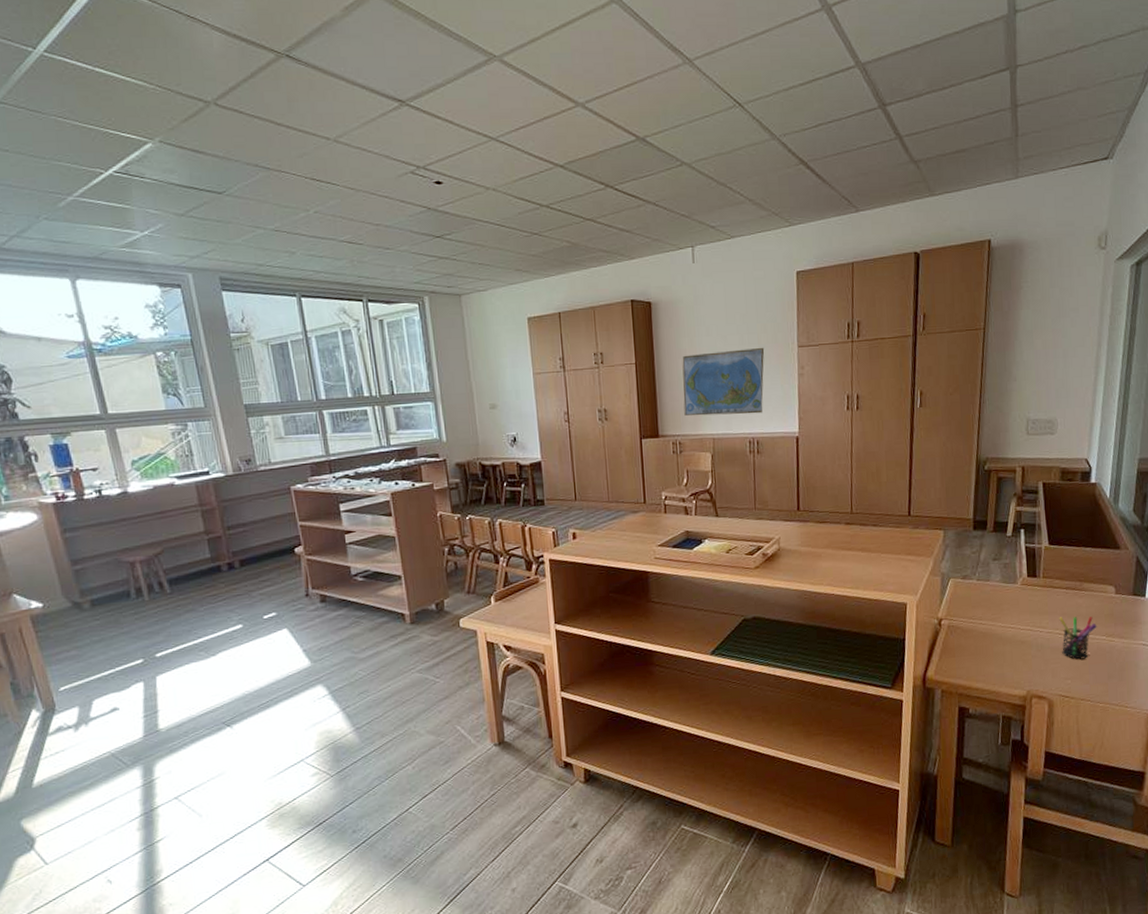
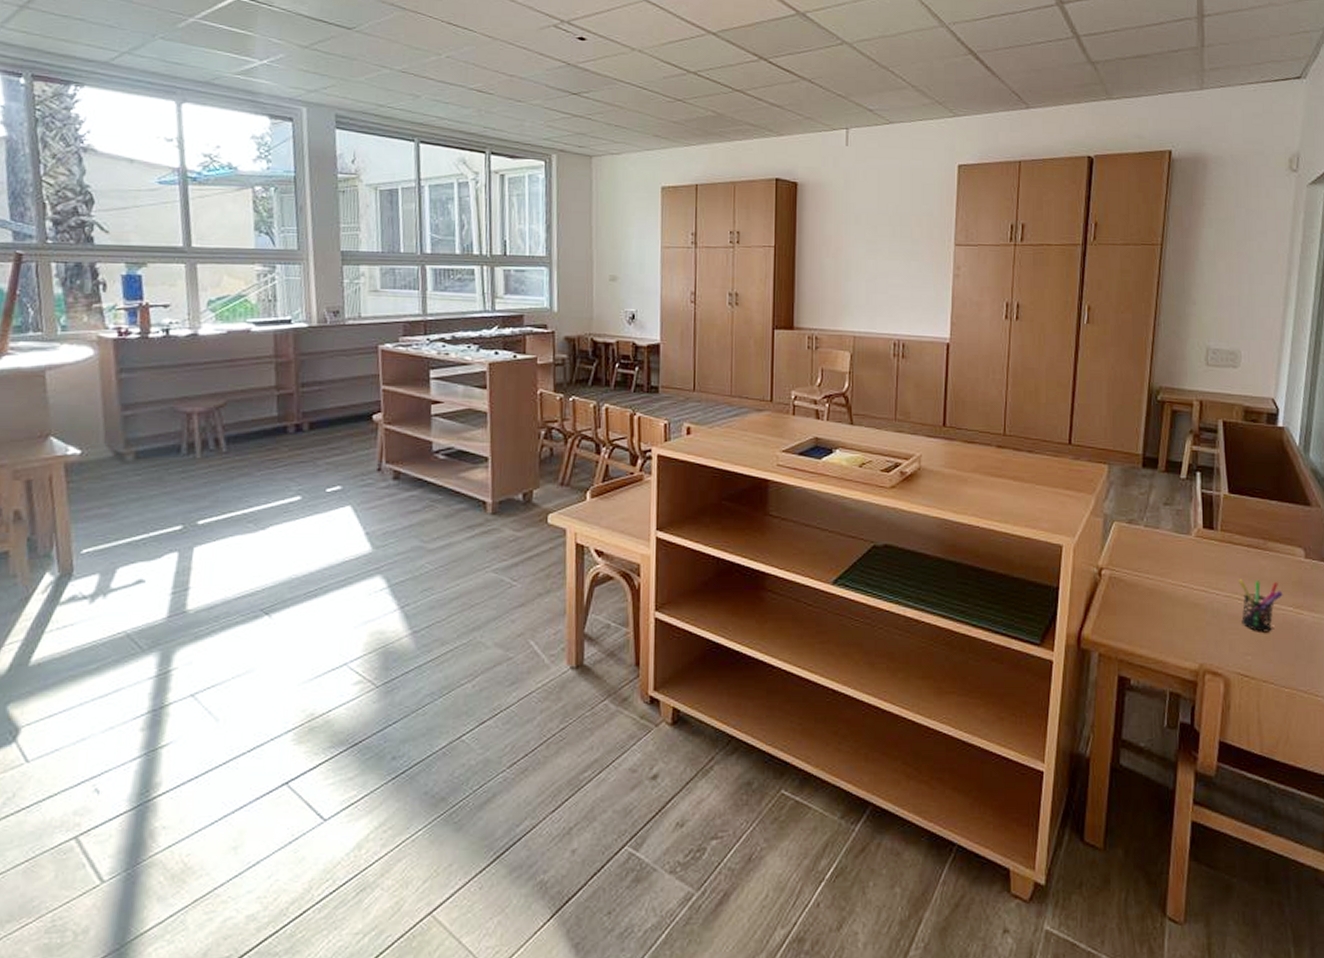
world map: present [682,347,765,416] -> none [824,241,918,314]

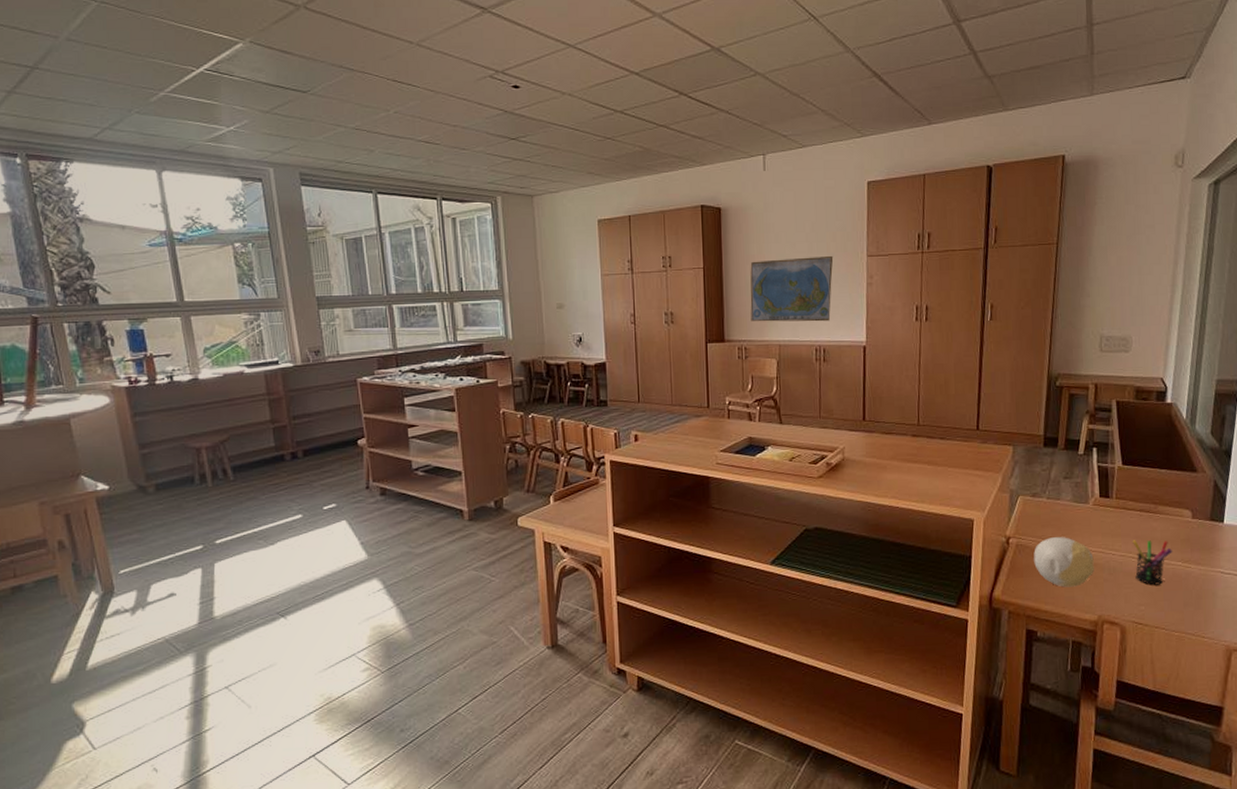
world map: none [824,241,918,314] -> present [750,255,834,322]
decorative ball: none [1128,571,1196,629] -> present [1034,537,1094,587]

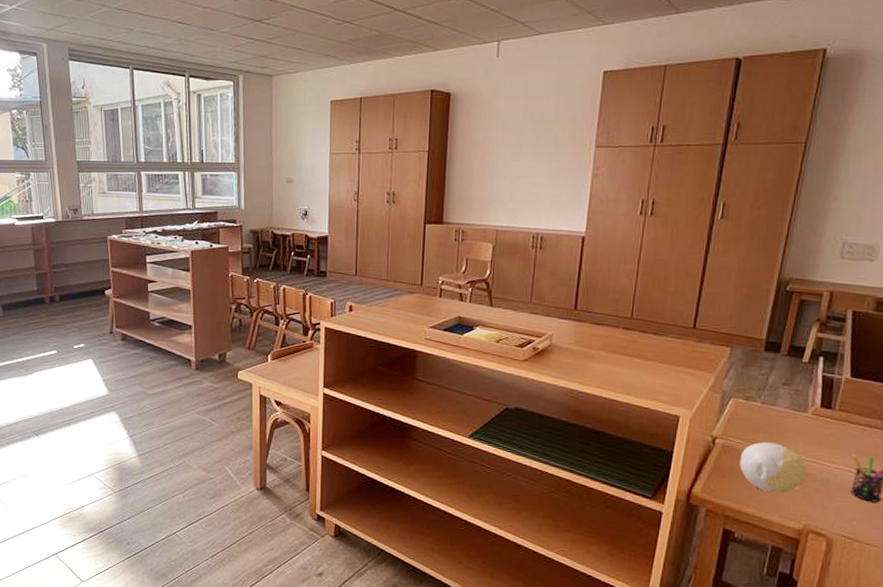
world map: present [750,255,834,322] -> none [470,144,560,210]

